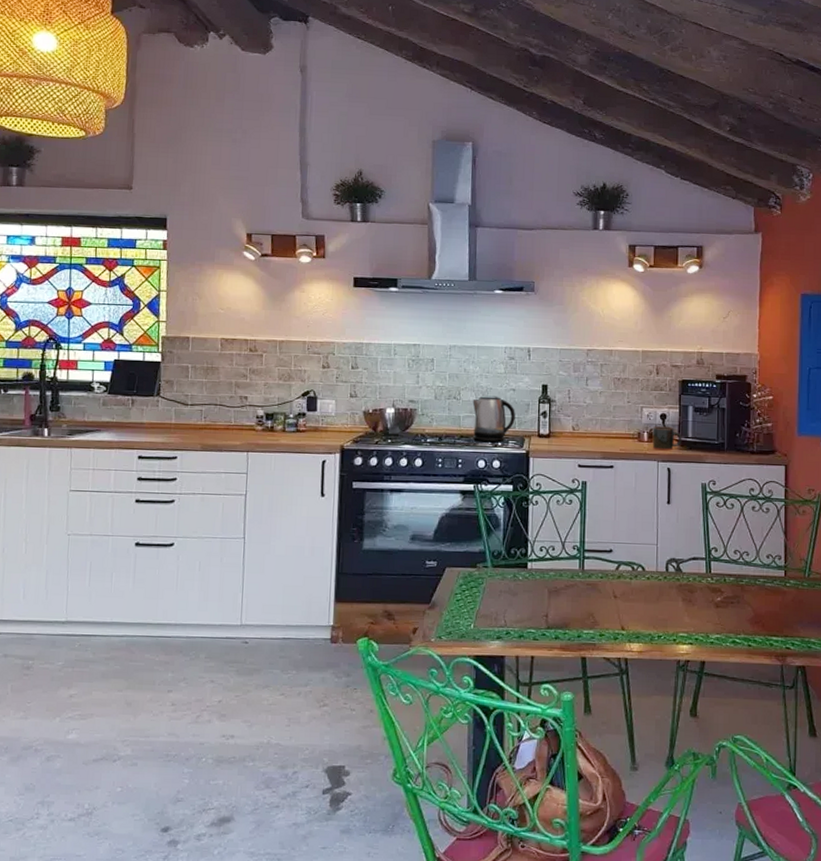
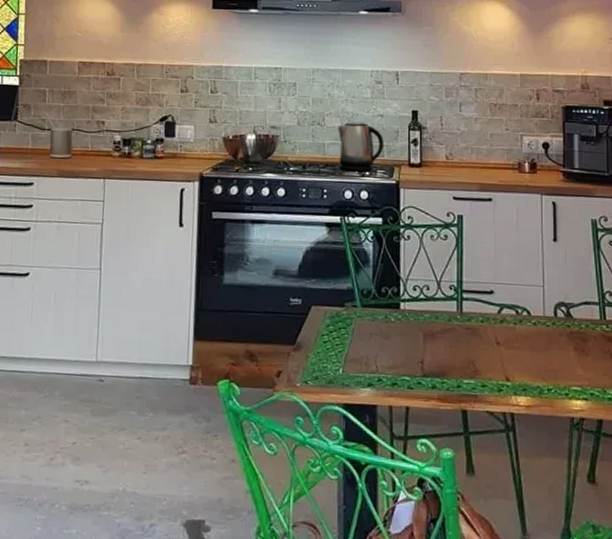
soap dispenser: none [187,387,217,433] -> present [44,112,74,159]
mug: present [652,426,682,451] -> none [534,156,568,183]

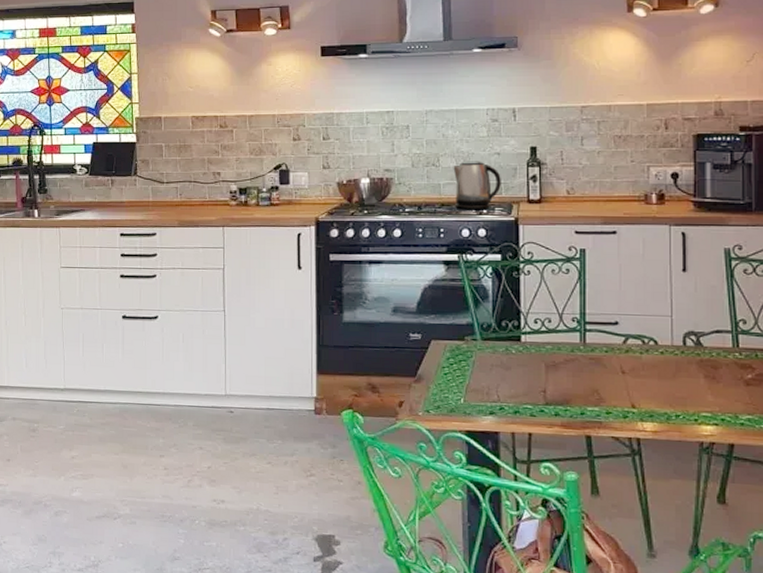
soap dispenser: present [44,112,74,159] -> none [162,166,191,210]

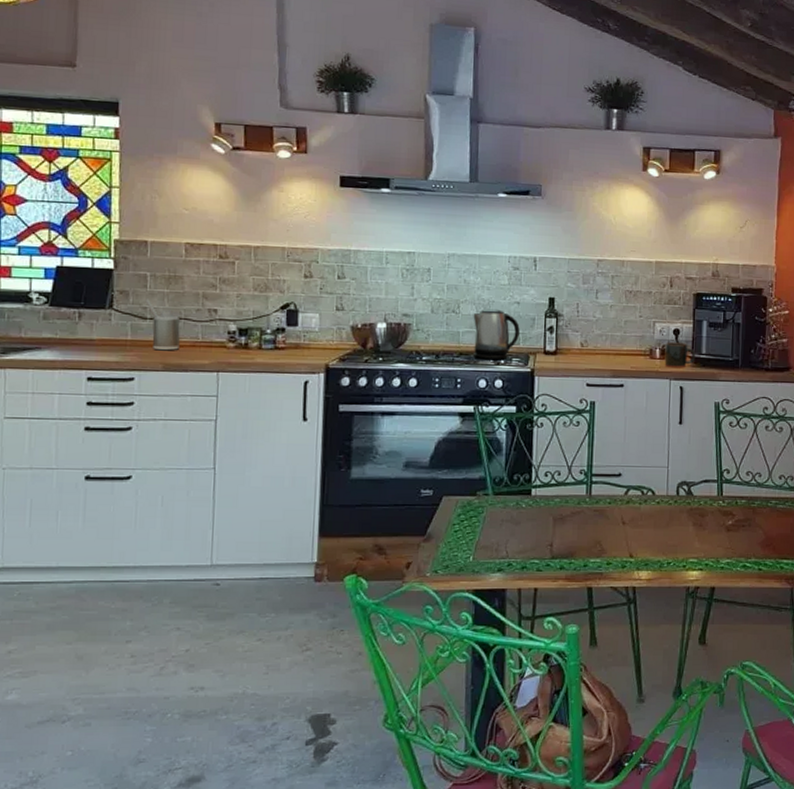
soap dispenser: none [162,166,191,210] -> present [145,299,181,351]
mug: none [662,187,699,213] -> present [664,342,696,368]

